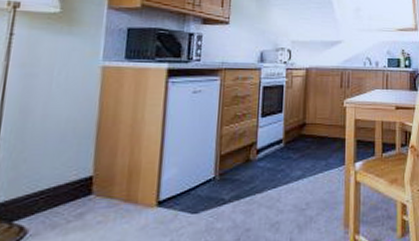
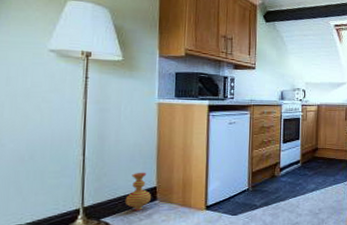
vase: none [48,156,85,210] -> present [124,172,151,212]

